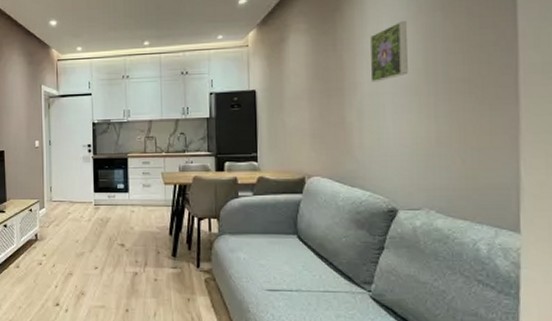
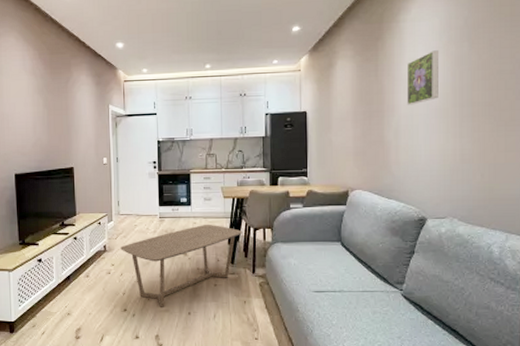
coffee table: none [53,212,186,303] -> present [120,224,243,307]

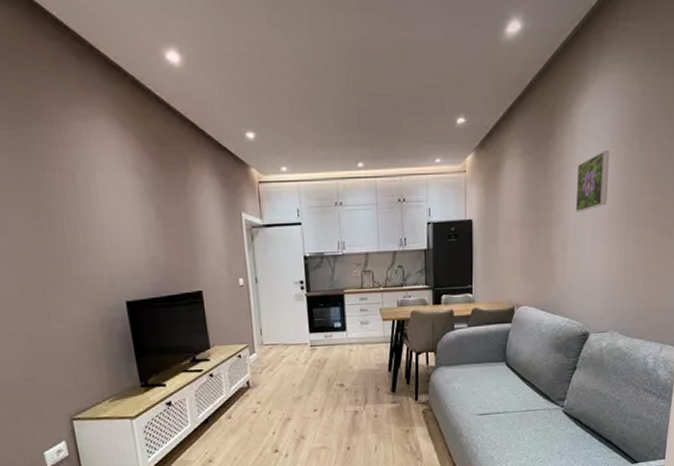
coffee table: present [120,224,243,307] -> none [266,350,404,444]

